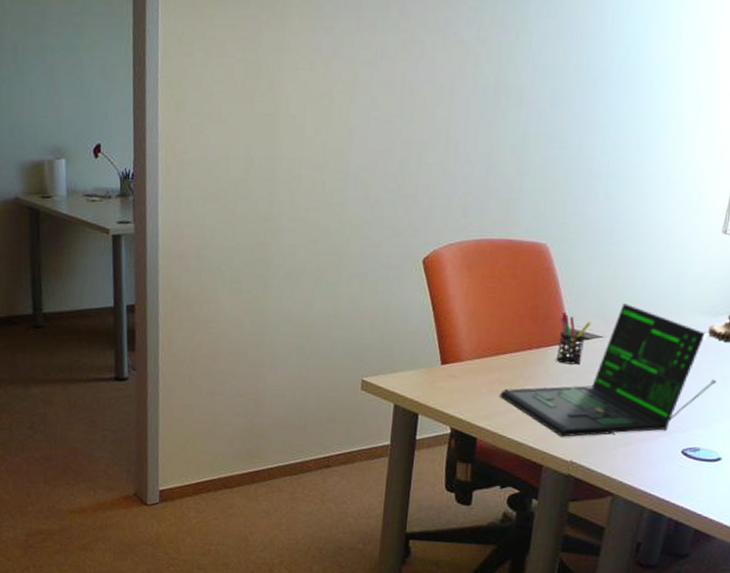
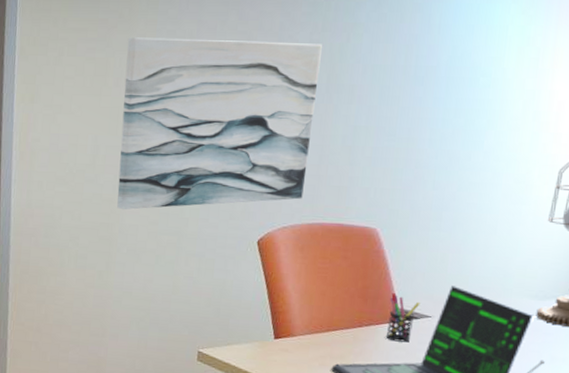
wall art: none [273,35,490,229] -> present [117,37,322,210]

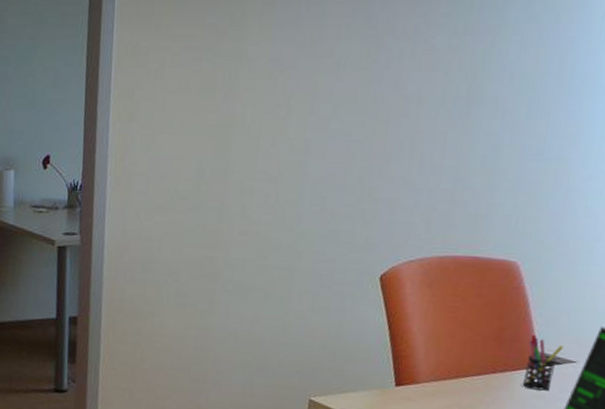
wall art: present [117,37,322,210] -> none [222,45,463,242]

